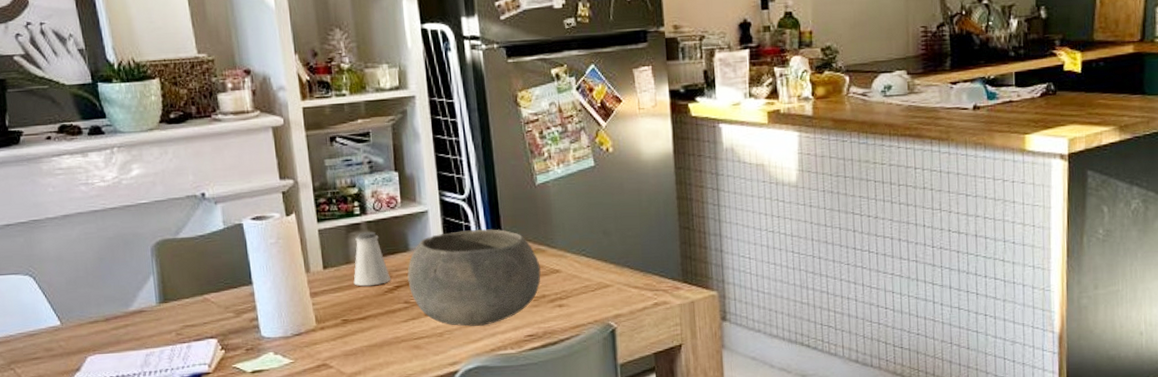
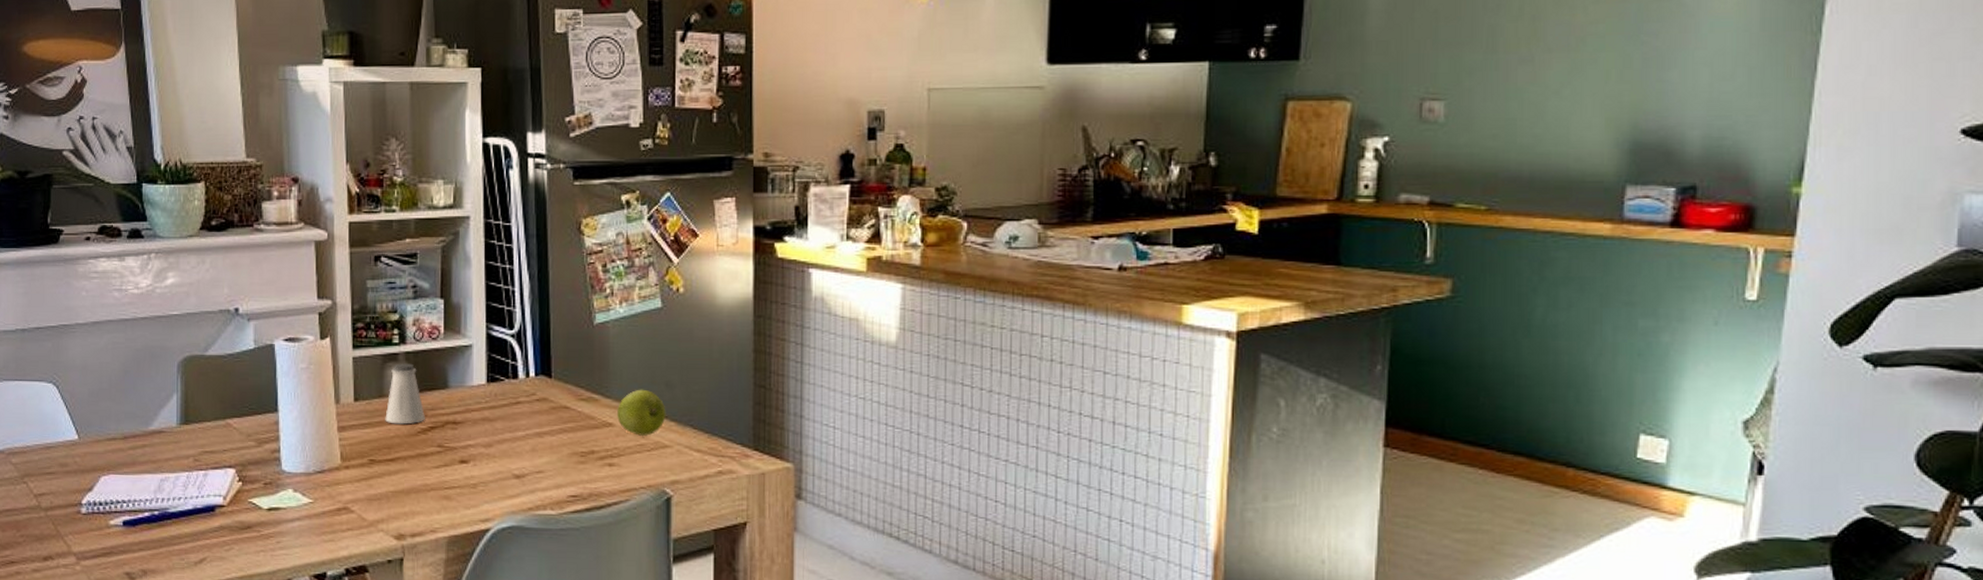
bowl: present [407,228,542,327] -> none [444,369,593,480]
apple: none [562,238,606,279] -> present [616,389,666,436]

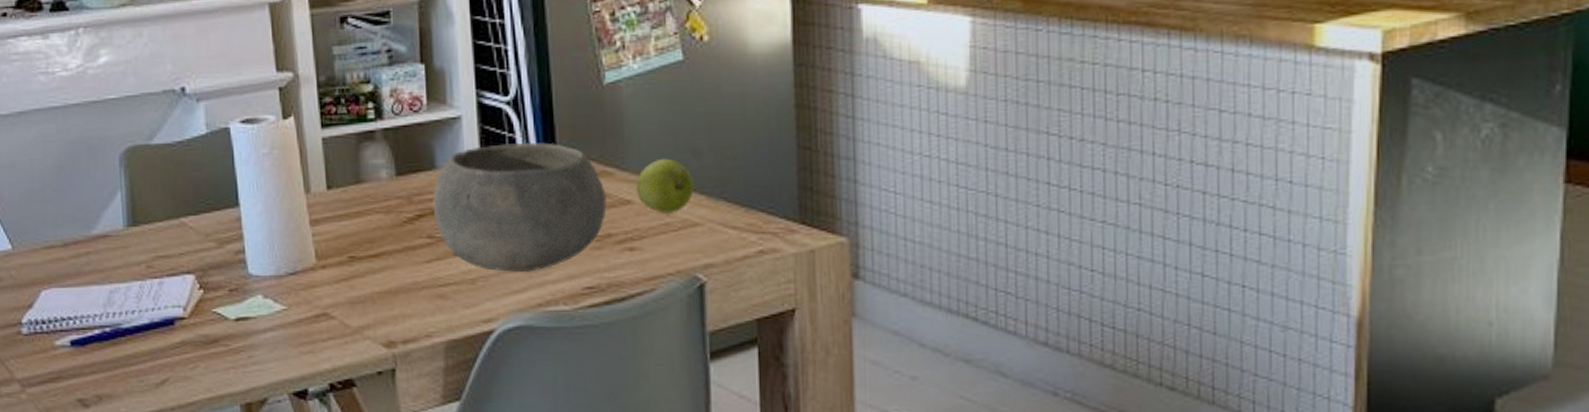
saltshaker: present [385,363,426,425] -> none [364,142,412,214]
bowl: none [444,369,593,480] -> present [432,141,608,272]

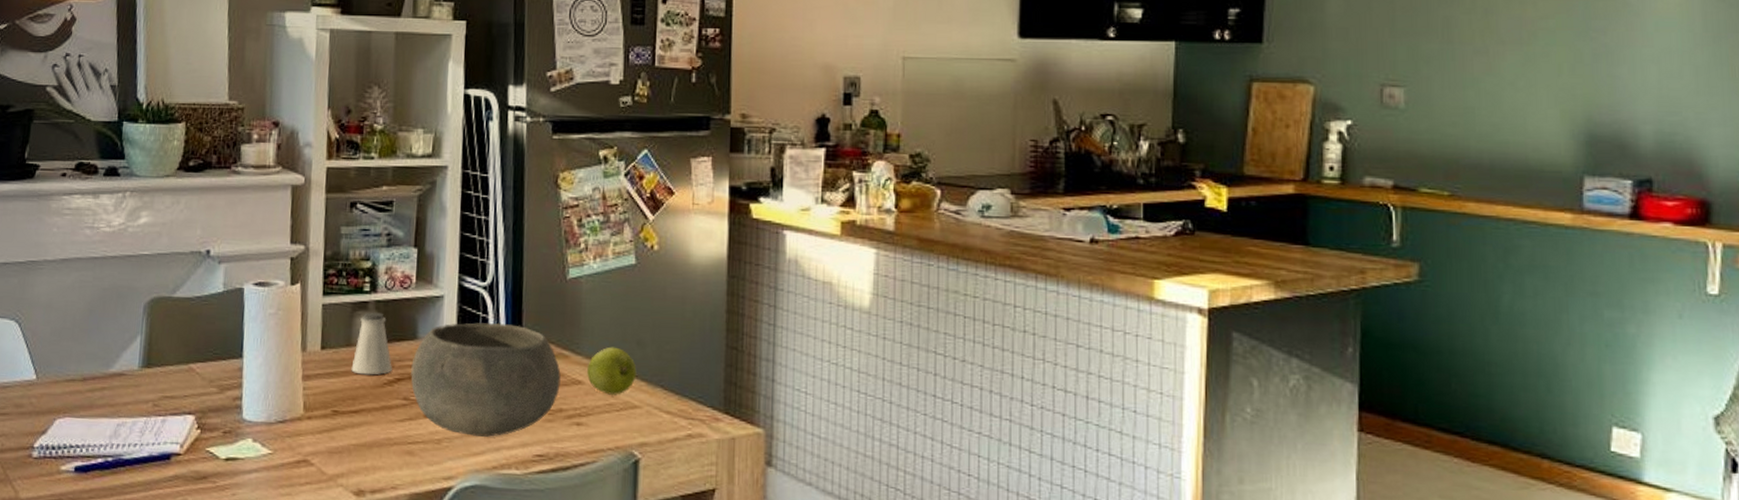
saltshaker: none [364,142,412,214] -> present [351,312,393,375]

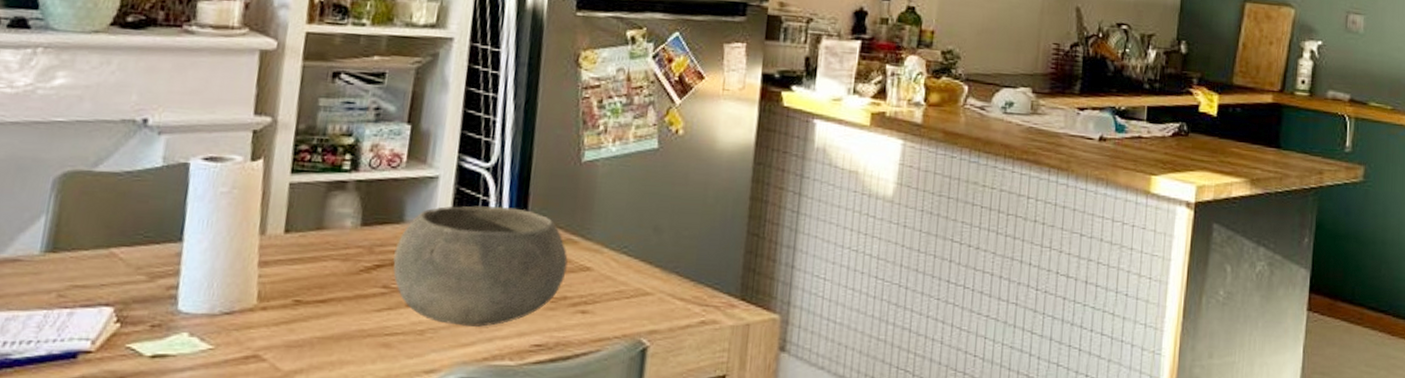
saltshaker: present [351,312,393,375] -> none [320,192,372,261]
apple: present [586,346,637,395] -> none [596,232,651,282]

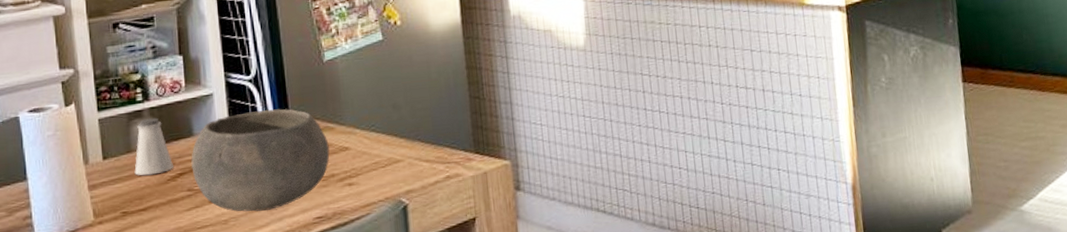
saltshaker: none [320,192,372,261] -> present [134,118,174,176]

